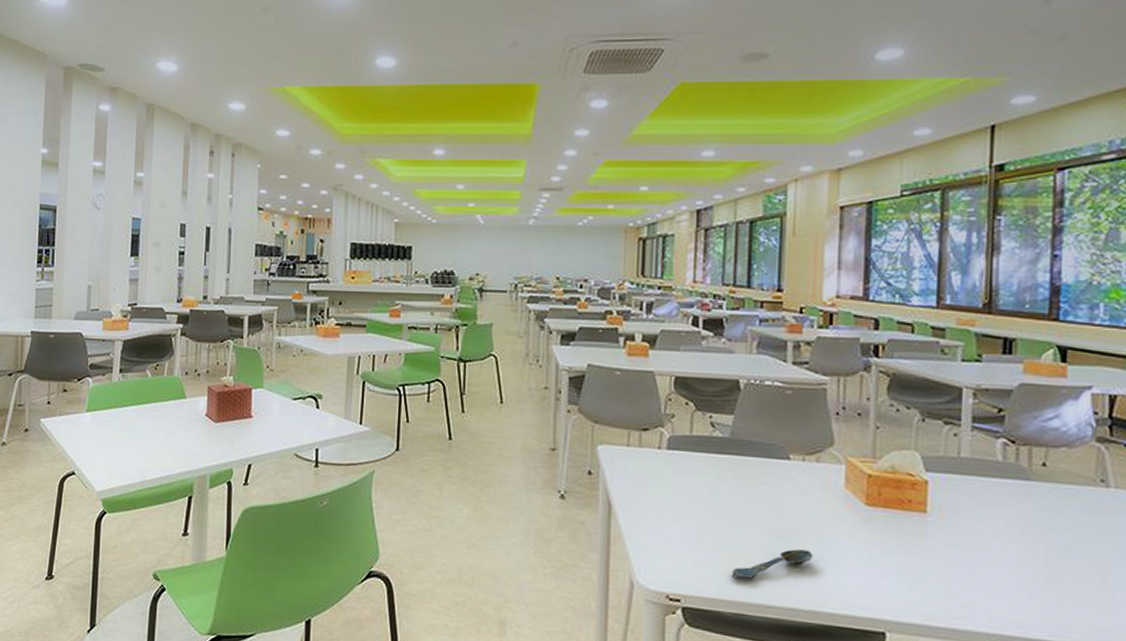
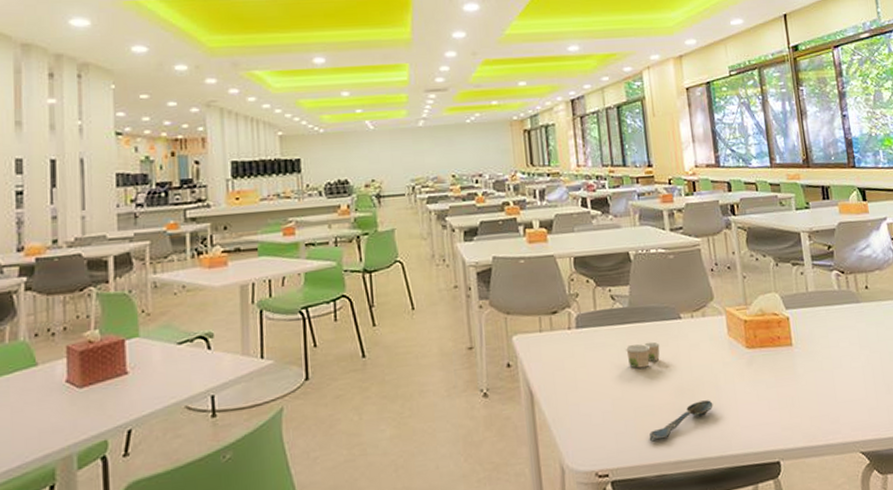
paper cup: none [719,477,760,503] -> present [626,341,660,369]

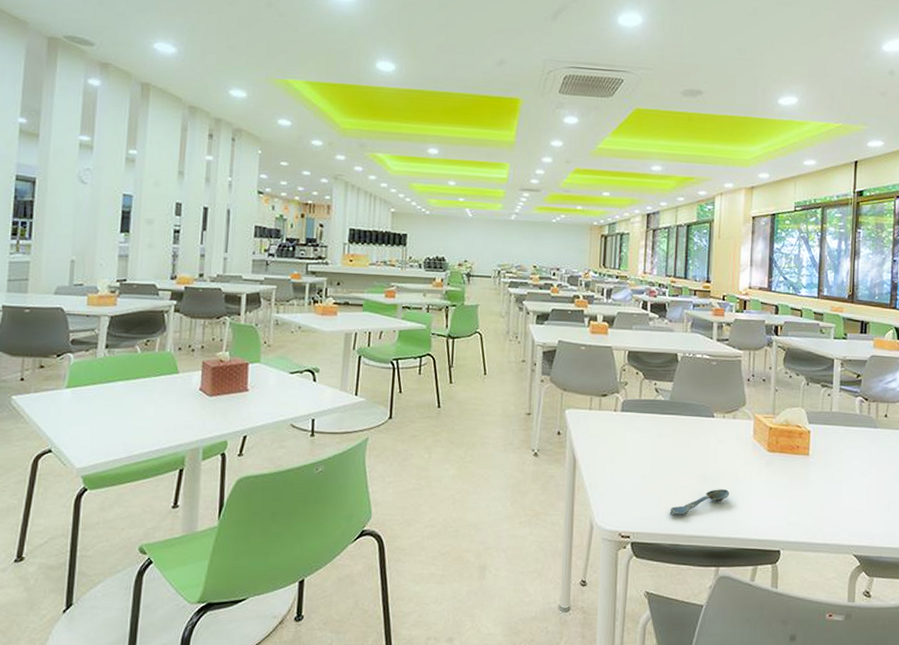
paper cup: present [626,341,660,369] -> none [661,432,691,454]

